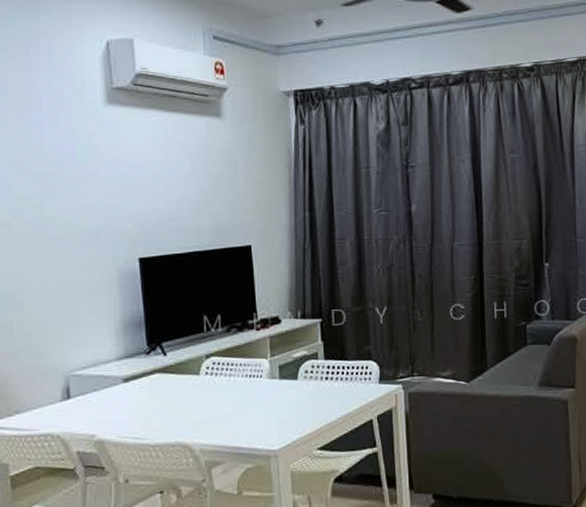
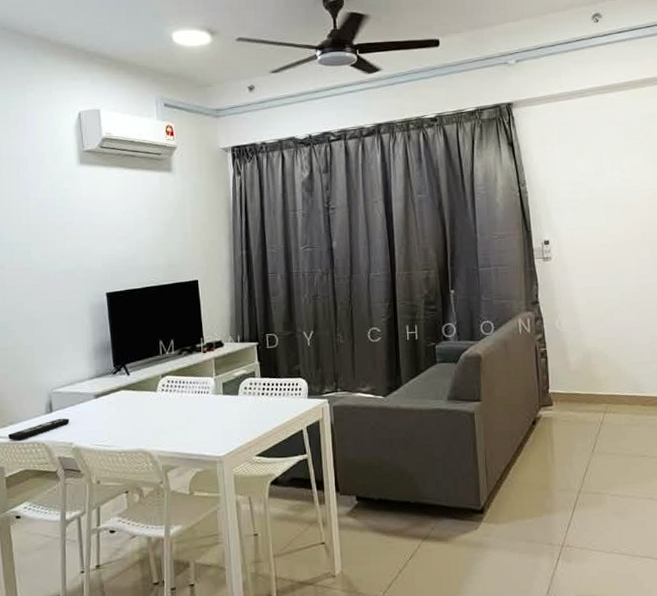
remote control: none [13,405,91,433] -> present [7,418,69,441]

